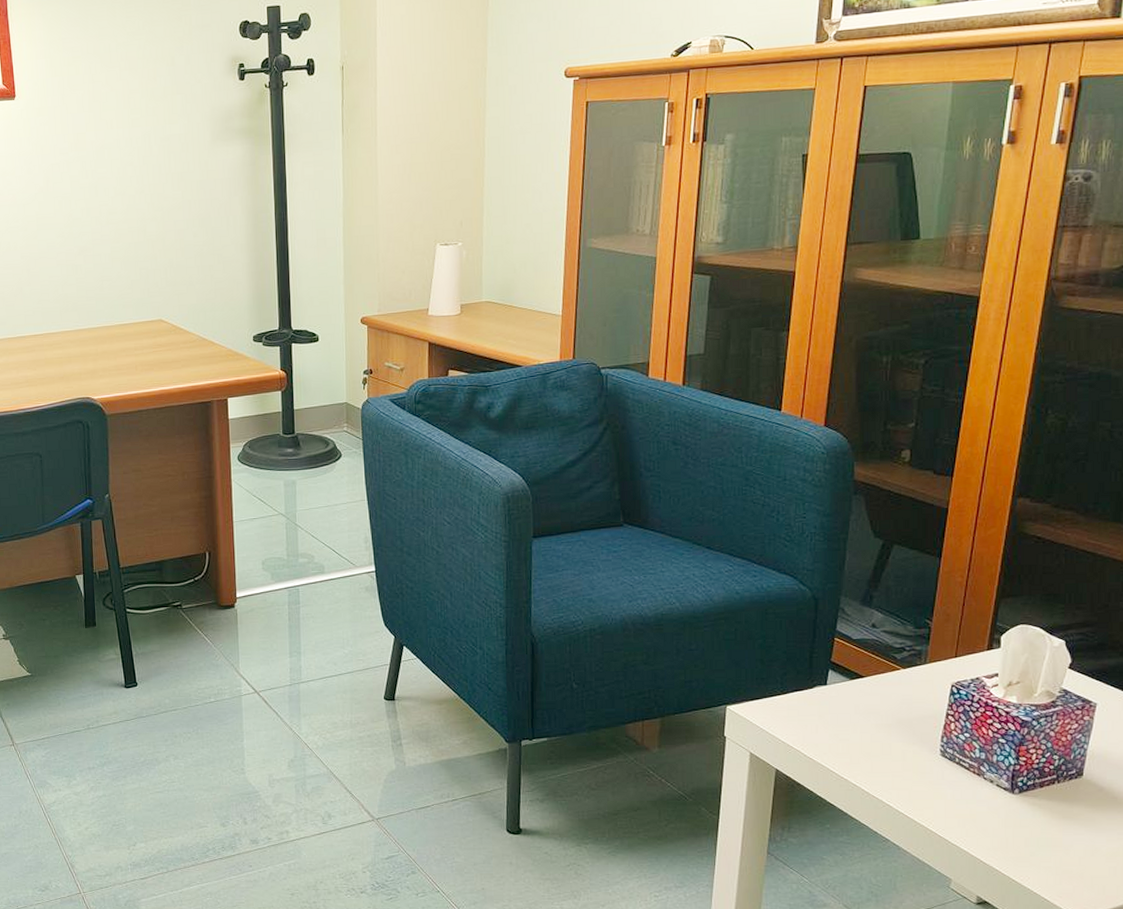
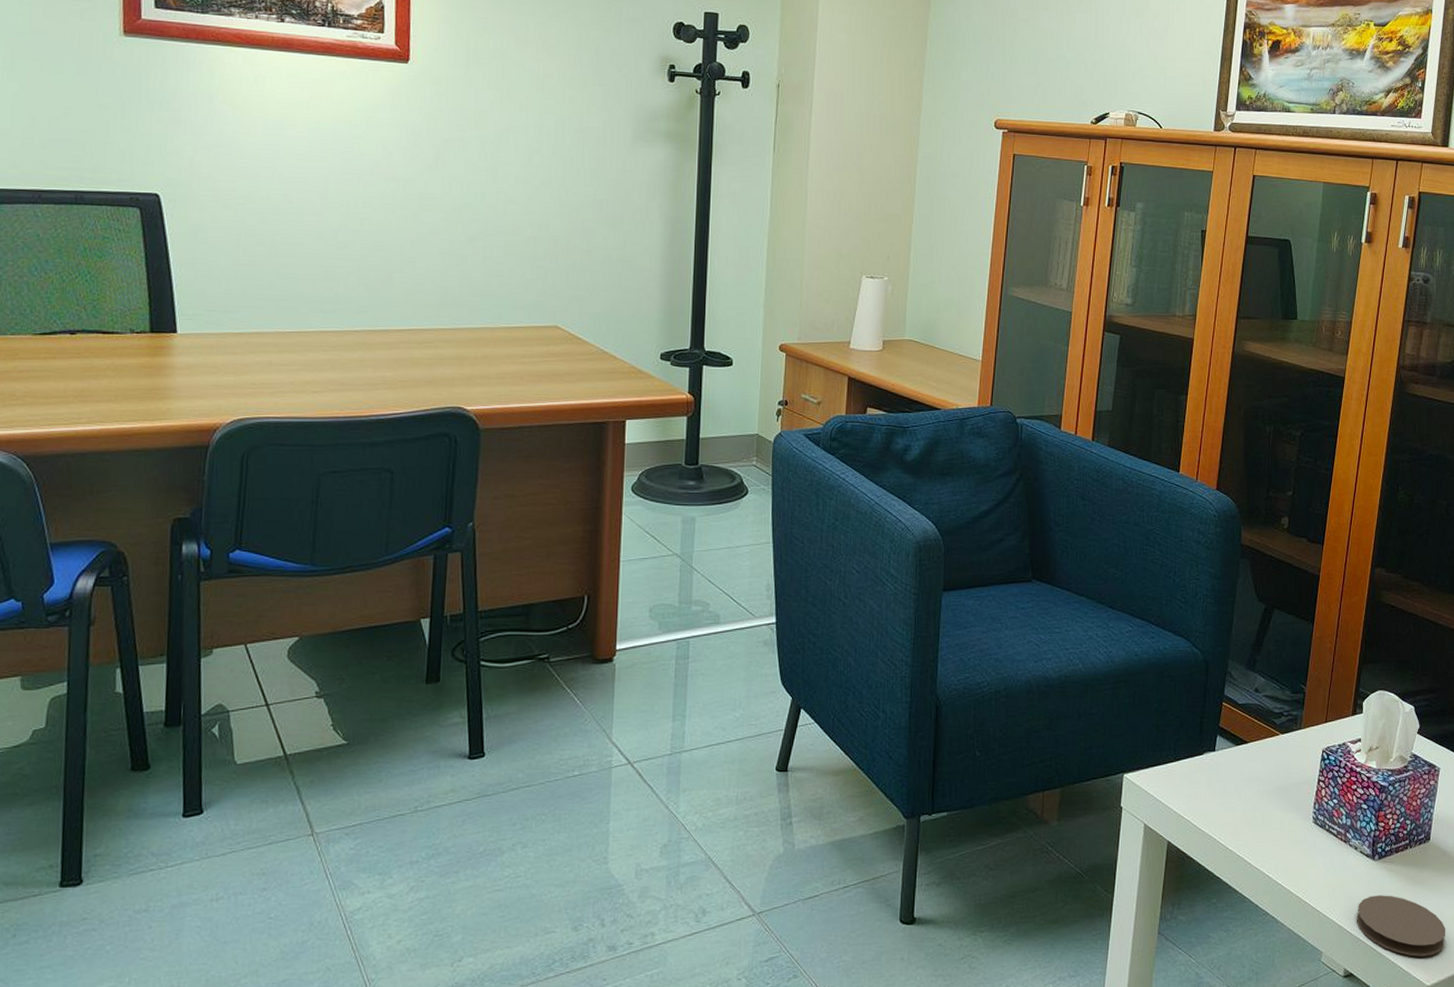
coaster: none [991,828,1102,889] -> present [1356,895,1446,957]

